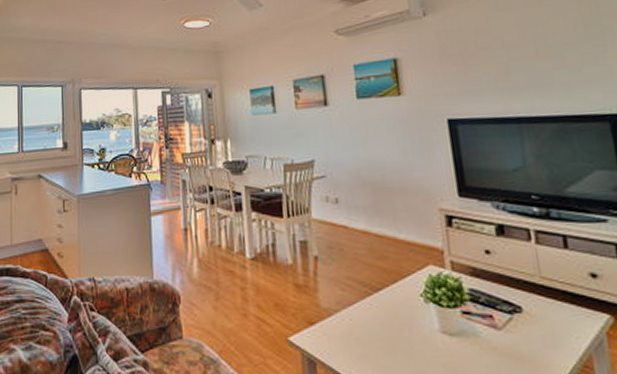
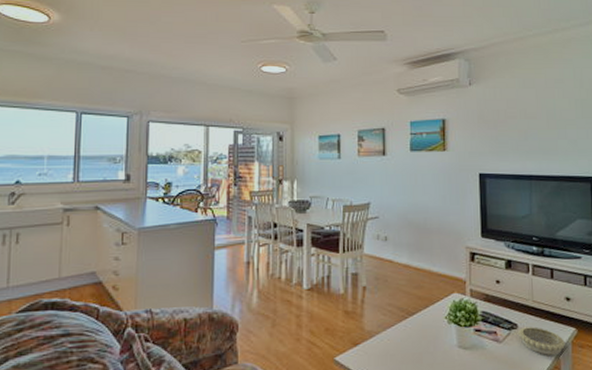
decorative bowl: none [524,311,597,349] -> present [518,326,565,355]

